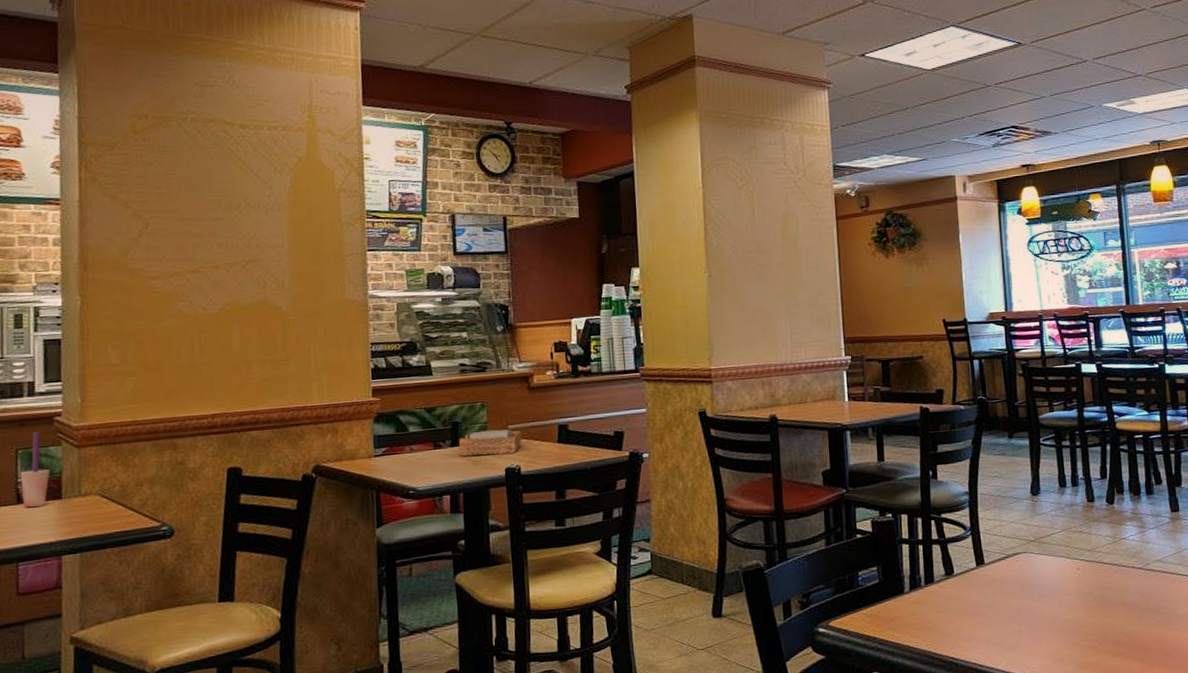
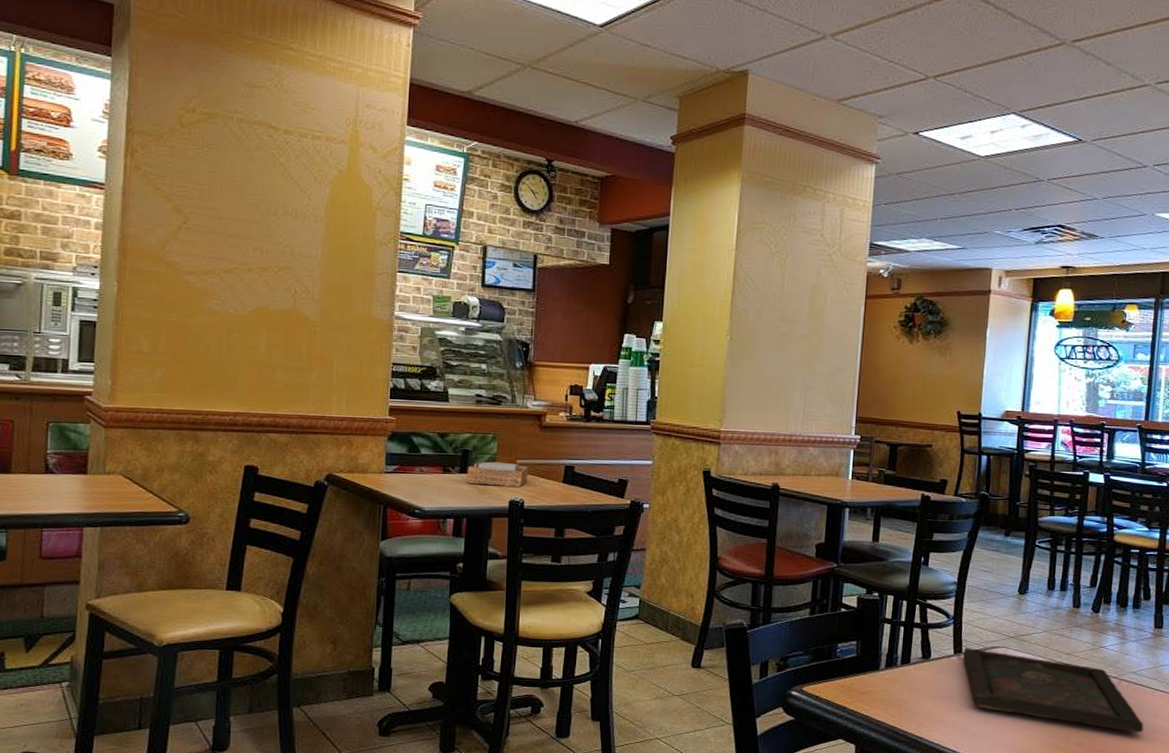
beverage cup: present [20,431,50,508] -> none [49,407,78,479]
tray: none [985,557,1178,623] -> present [962,648,1144,733]

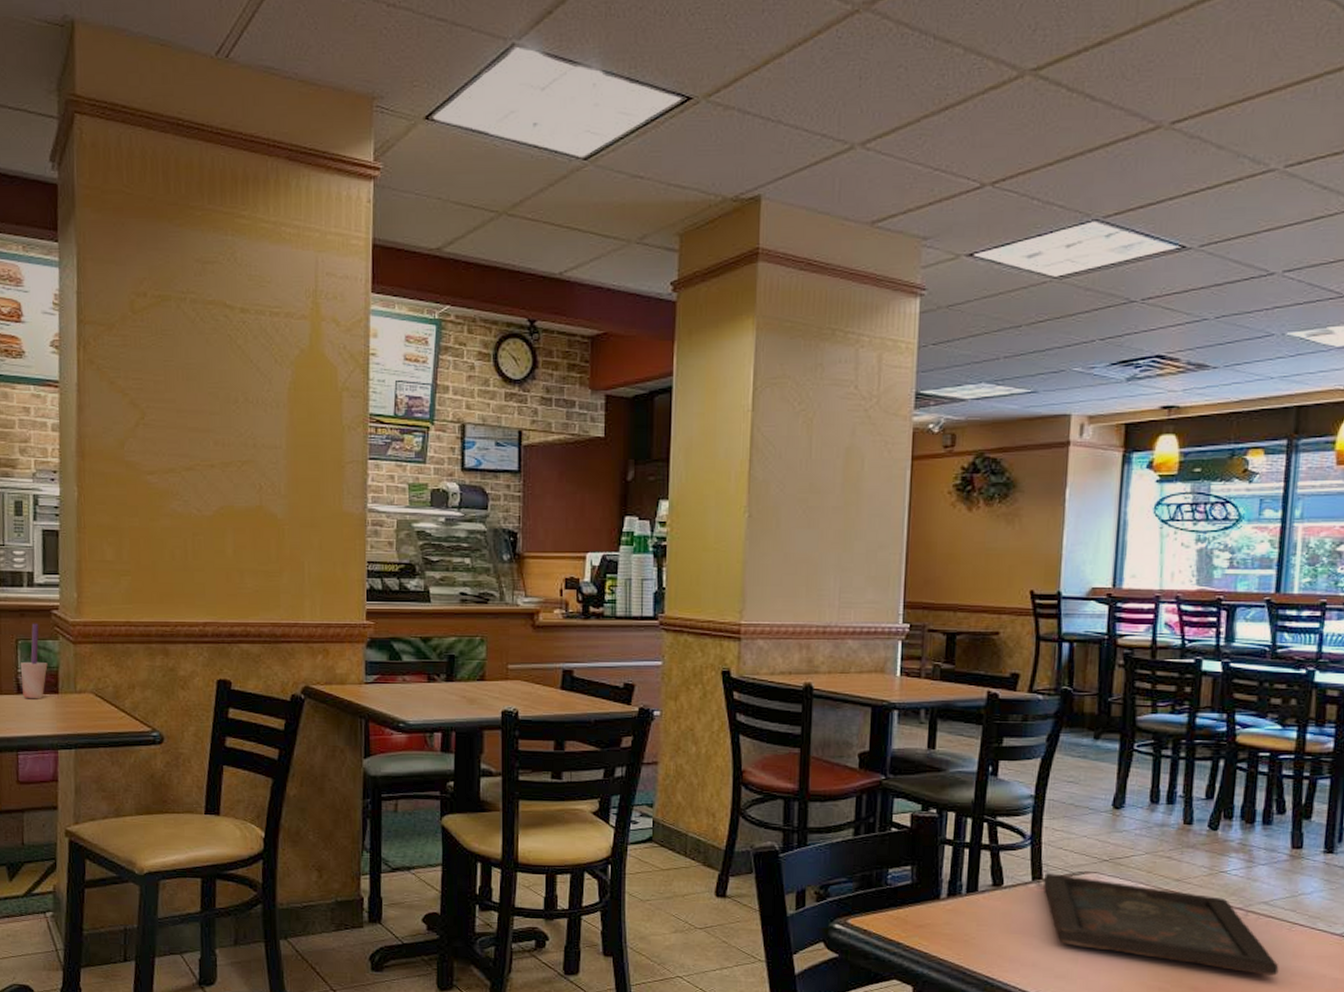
beverage cup: none [49,407,78,479] -> present [20,623,48,699]
napkin holder: present [466,461,529,488] -> none [454,667,522,697]

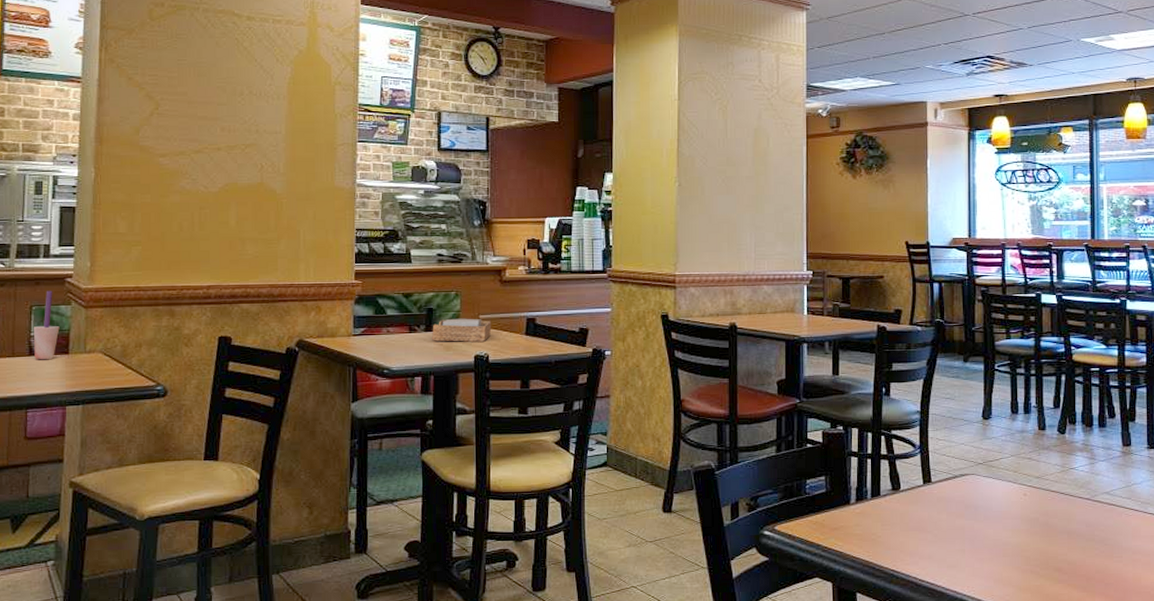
napkin holder: none [454,667,522,697] -> present [432,318,492,343]
tray: present [1043,873,1279,976] -> none [932,477,1123,555]

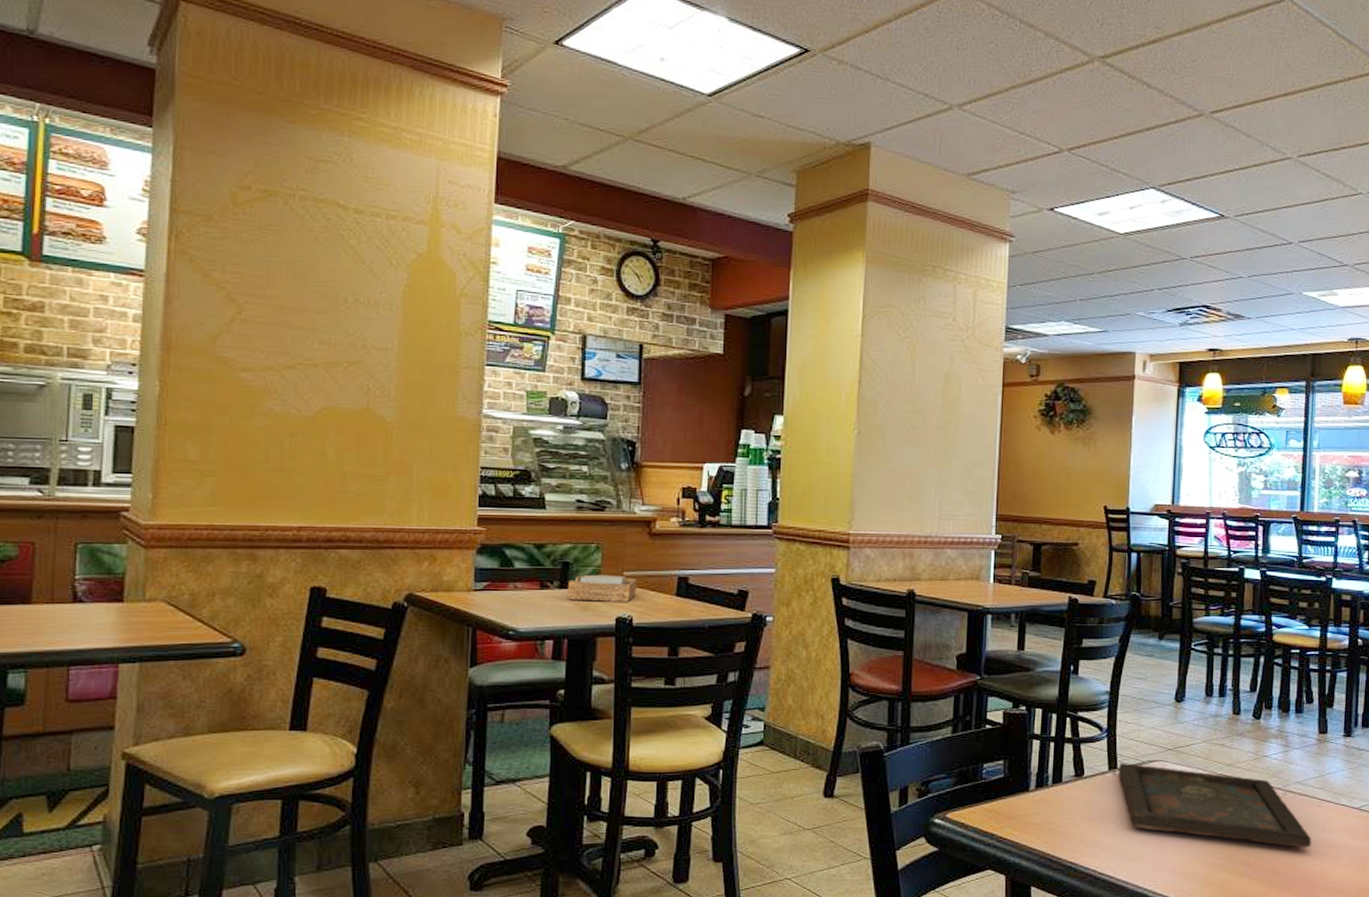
beverage cup: present [33,290,60,360] -> none [78,525,112,609]
tray: none [932,477,1123,555] -> present [1118,763,1312,848]

